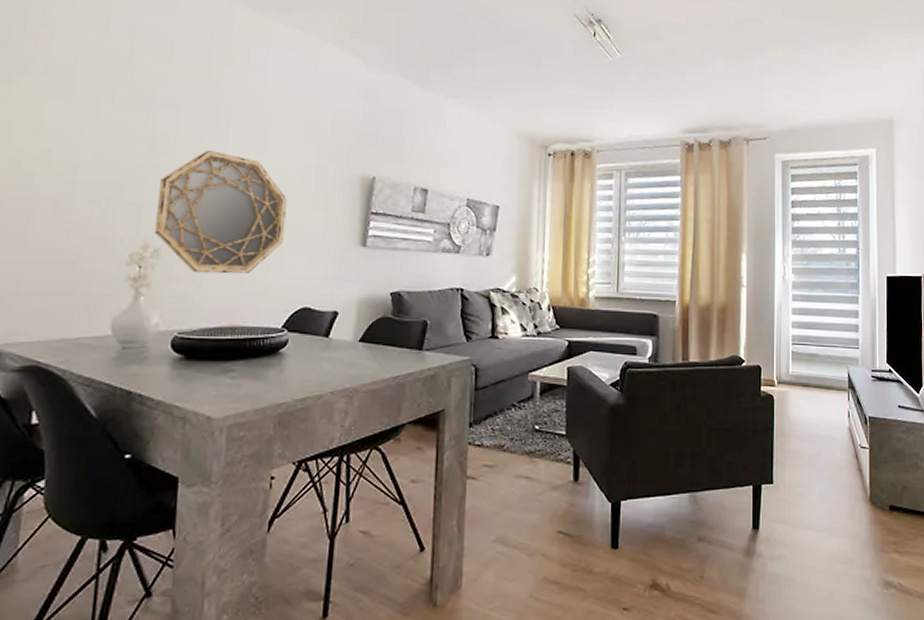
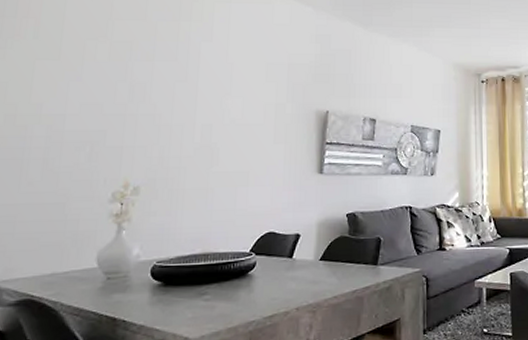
home mirror: present [155,150,288,274] -> none [134,97,251,207]

